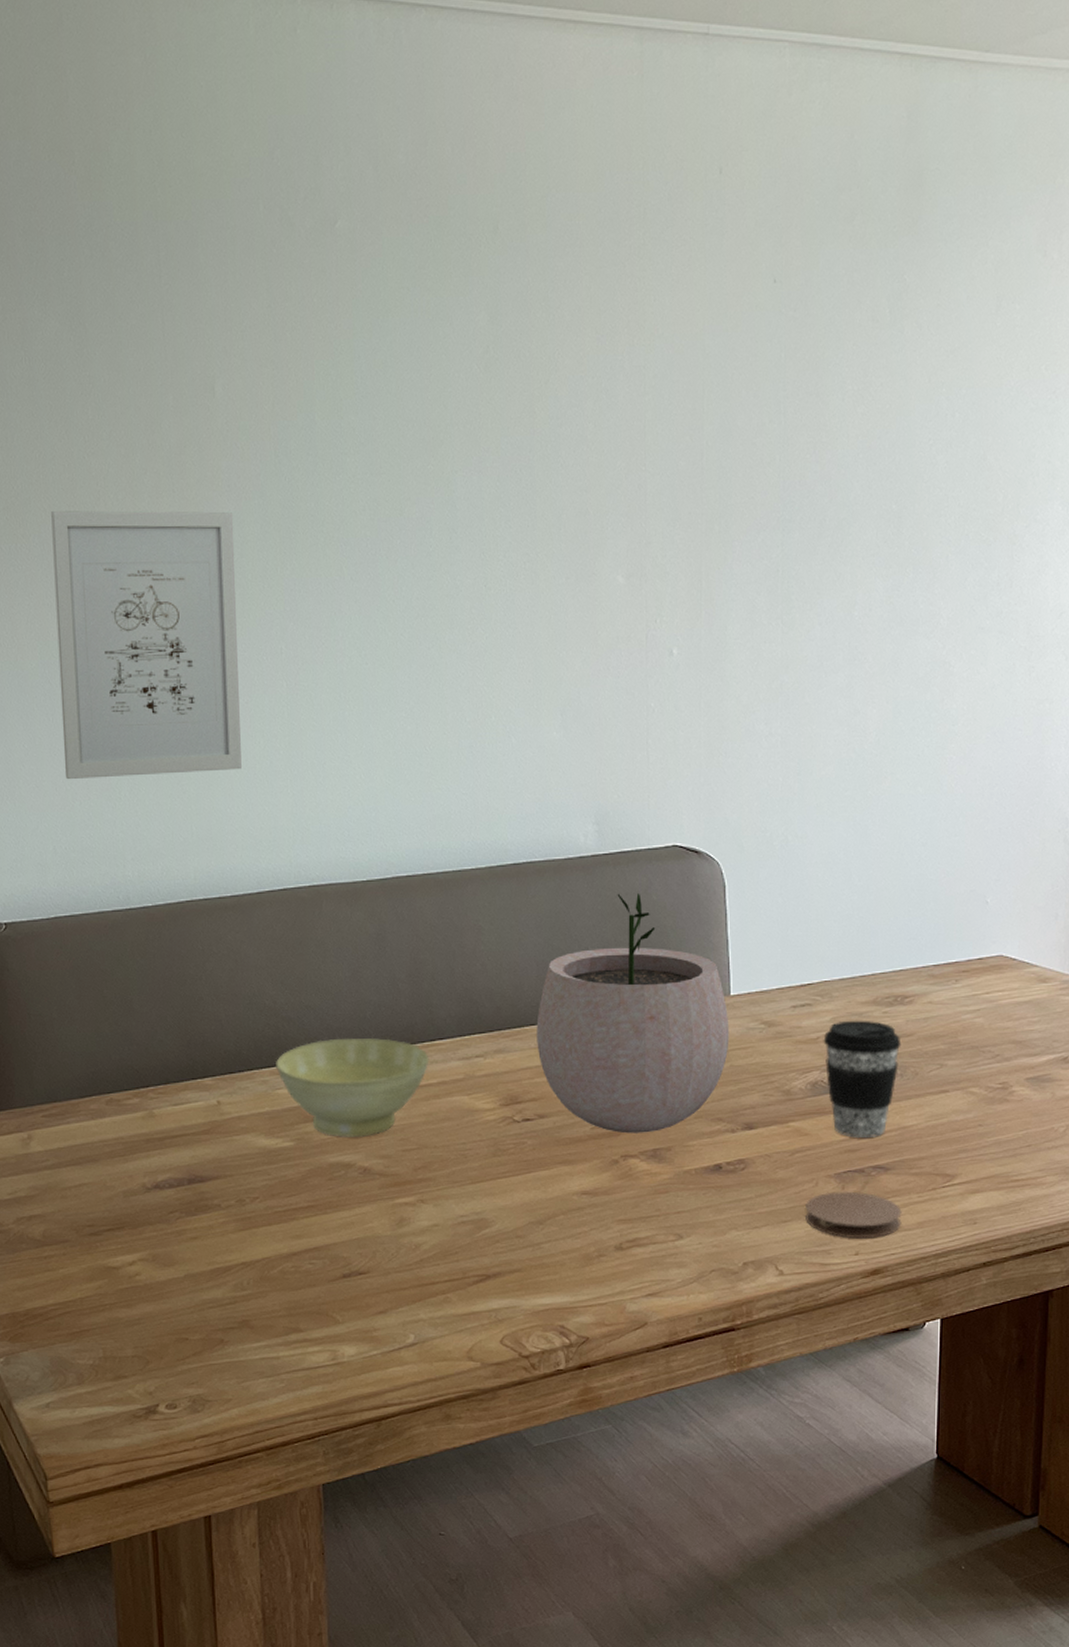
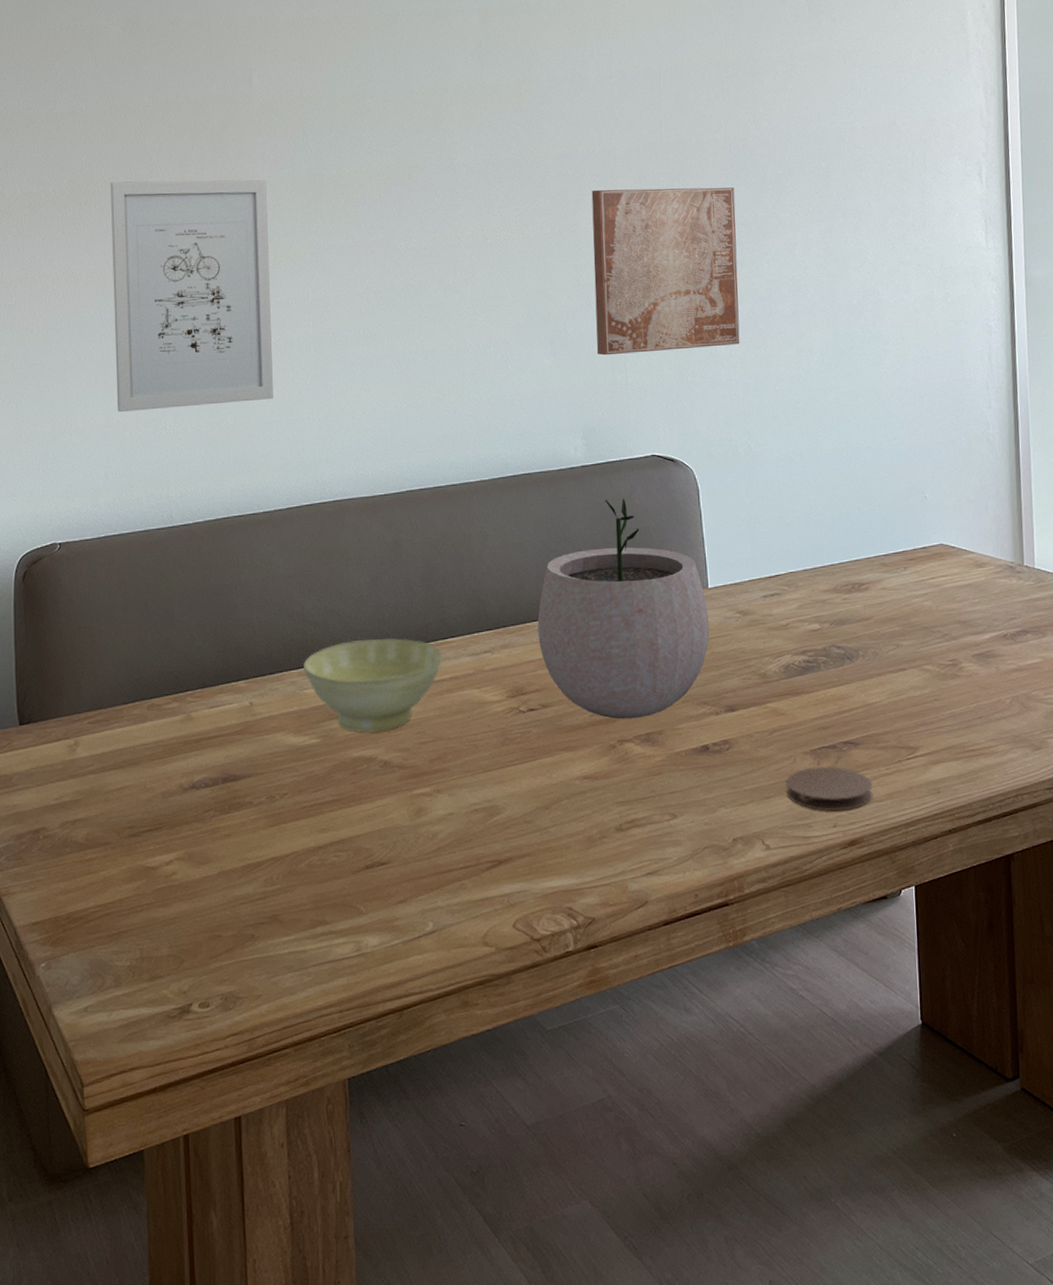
wall art: none [614,532,786,730] -> present [591,187,740,356]
coffee cup: present [823,1020,901,1139] -> none [792,606,861,717]

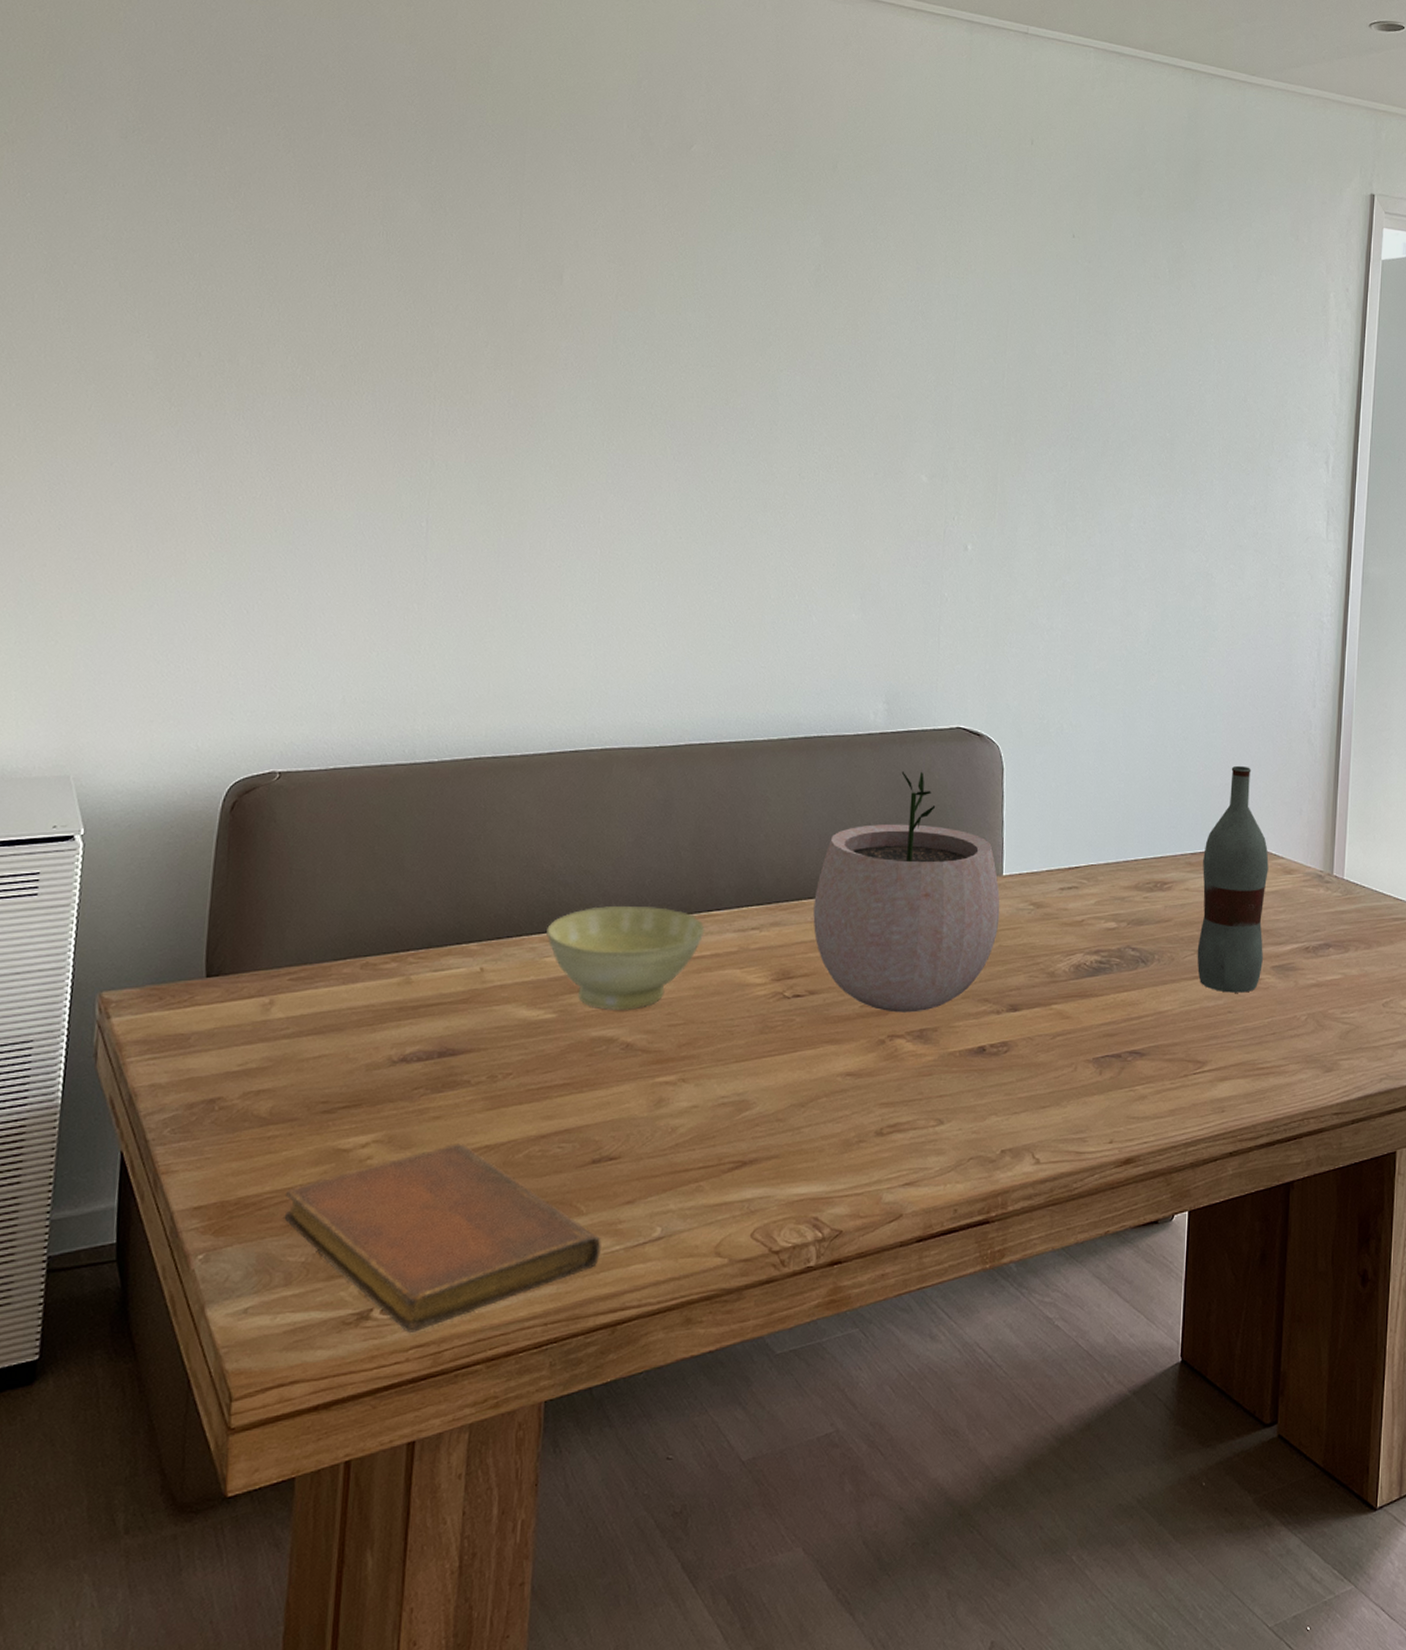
notebook: none [108,857,382,1024] -> present [284,1144,601,1334]
wall art: present [110,179,273,412] -> none [365,373,567,631]
wall art: present [591,187,740,356] -> none [909,437,1074,617]
coaster: present [785,766,873,812] -> none [1062,1077,1155,1126]
bottle: none [896,469,964,682] -> present [1197,765,1269,993]

